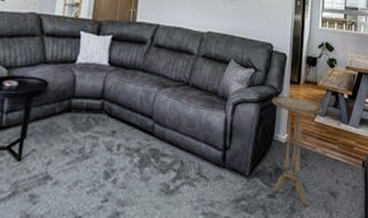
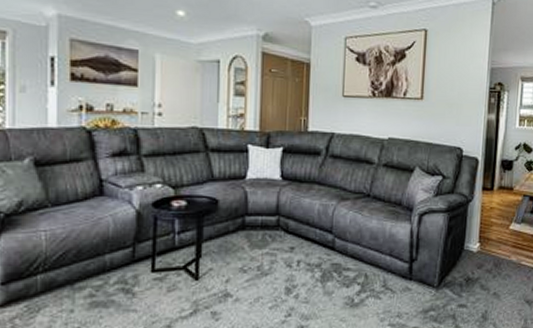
side table: present [270,96,323,207] -> none [461,204,519,315]

